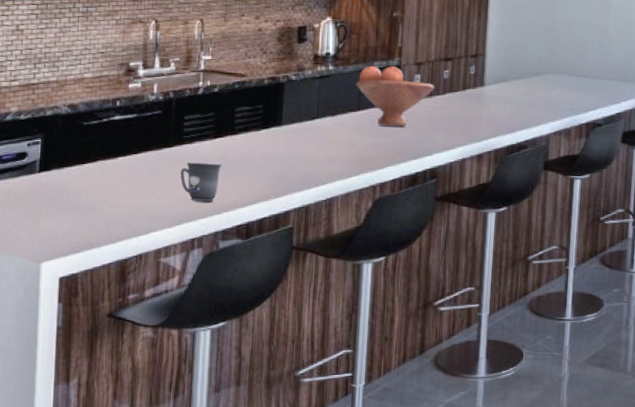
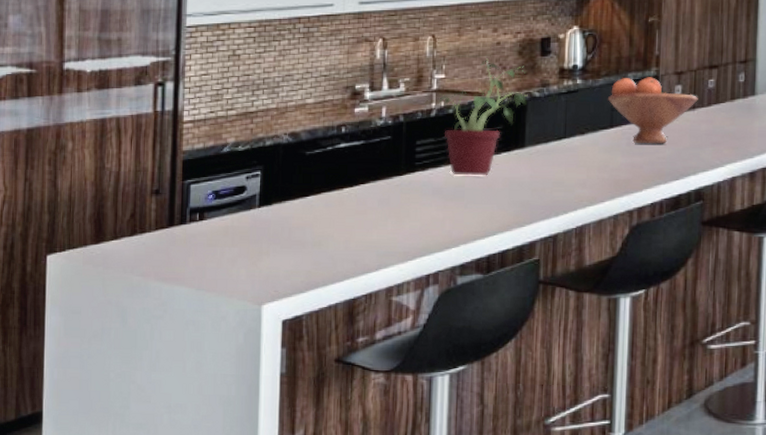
mug: present [180,162,222,202] -> none [413,191,459,233]
potted plant: none [204,43,286,150] -> present [437,58,528,176]

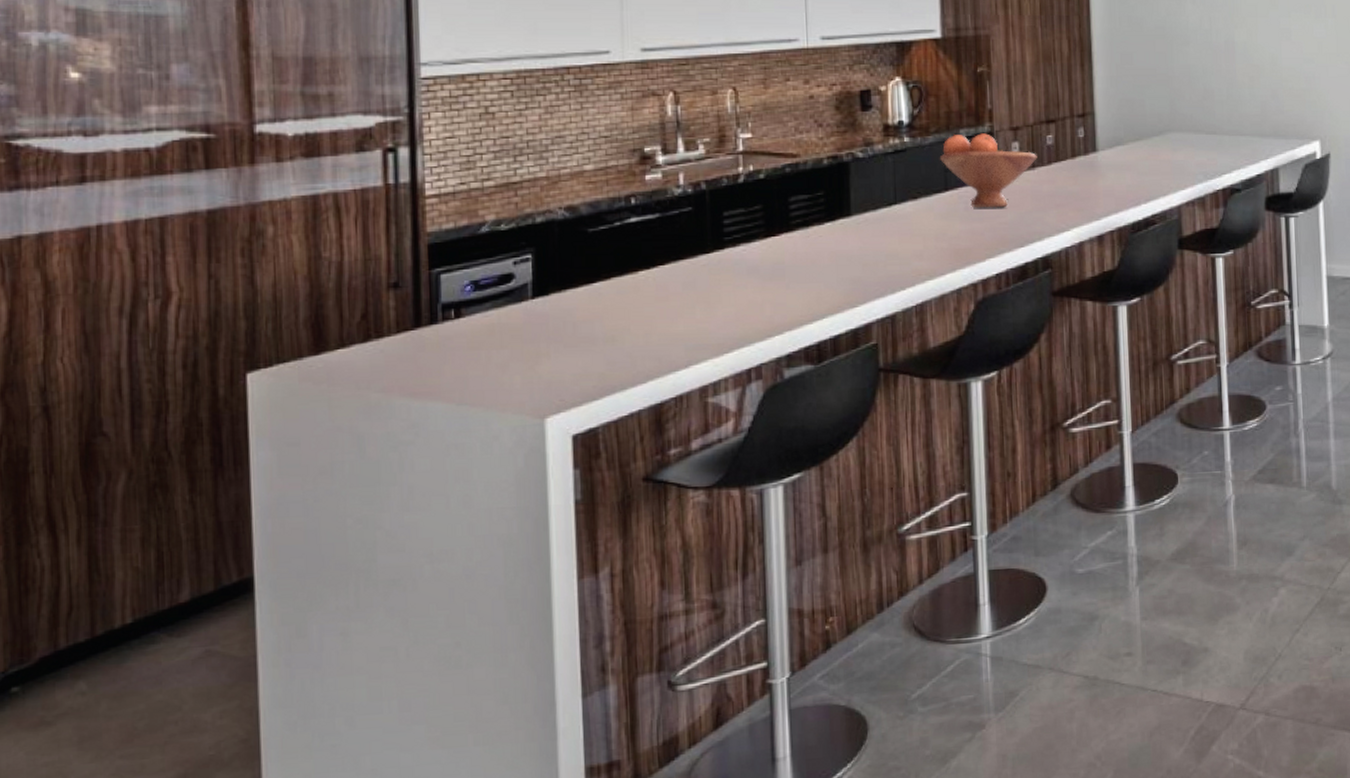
potted plant: present [437,58,528,176] -> none [744,114,850,251]

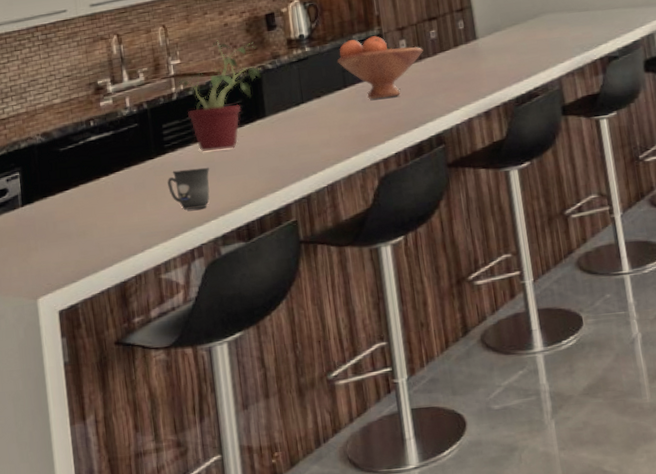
mug: none [724,270,778,320] -> present [167,167,210,210]
potted plant: none [744,114,850,251] -> present [176,40,261,151]

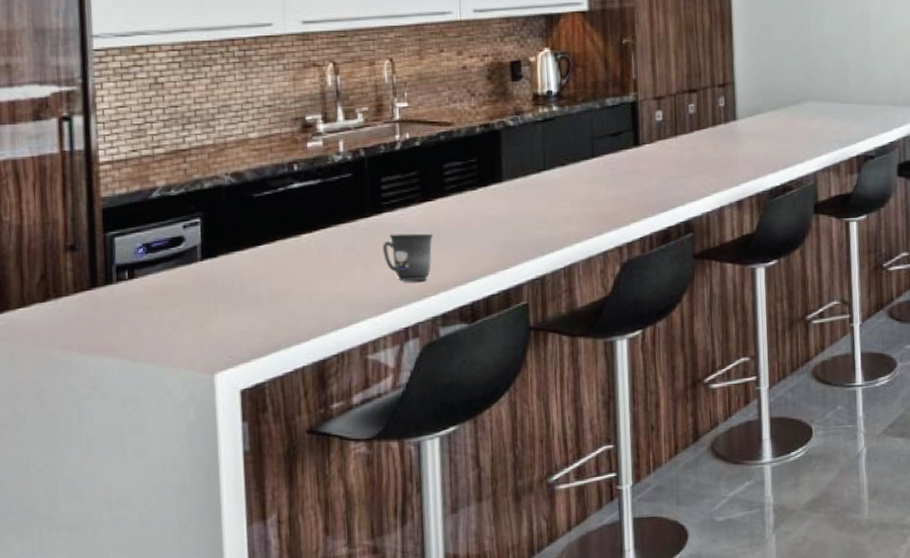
potted plant: present [176,40,261,151] -> none [401,84,501,215]
fruit bowl: present [336,36,423,100] -> none [586,102,680,174]

